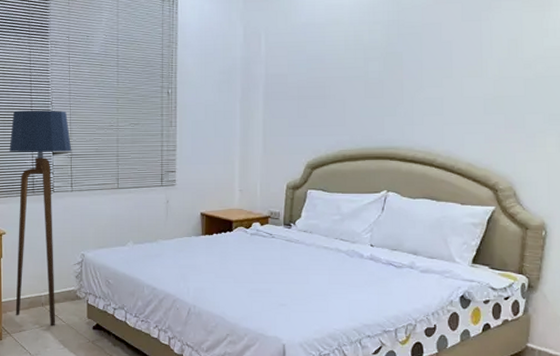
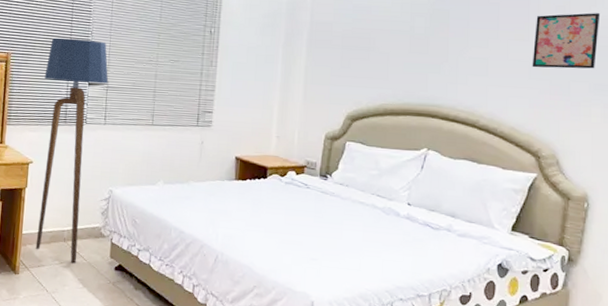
wall art: none [486,43,553,103] -> present [532,13,600,69]

